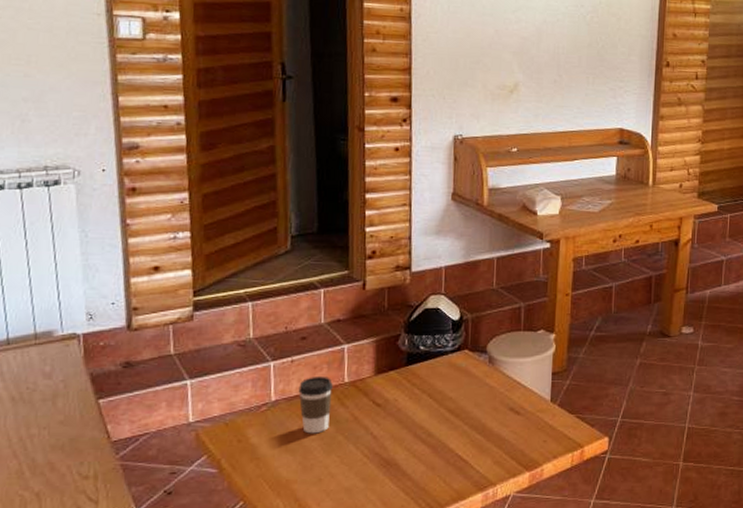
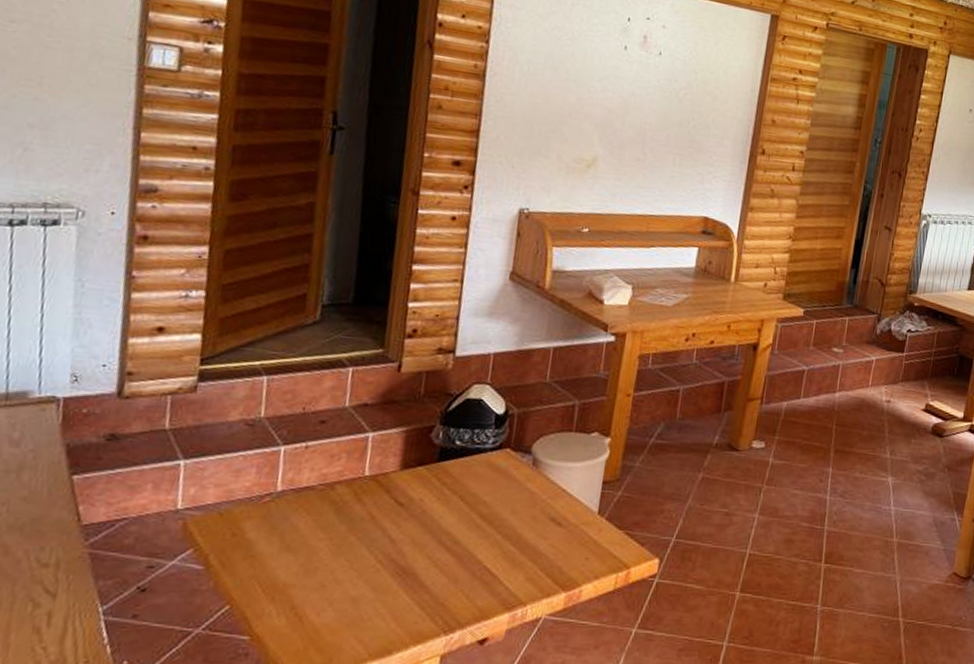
coffee cup: present [298,377,333,434] -> none [309,466,351,533]

